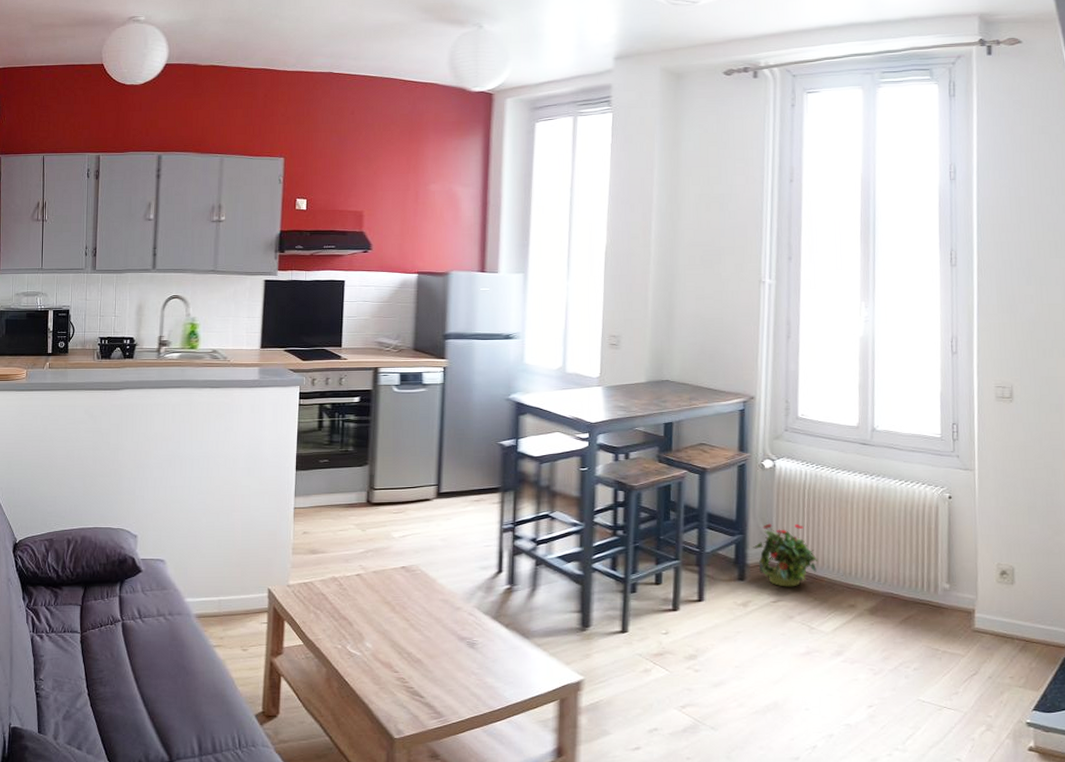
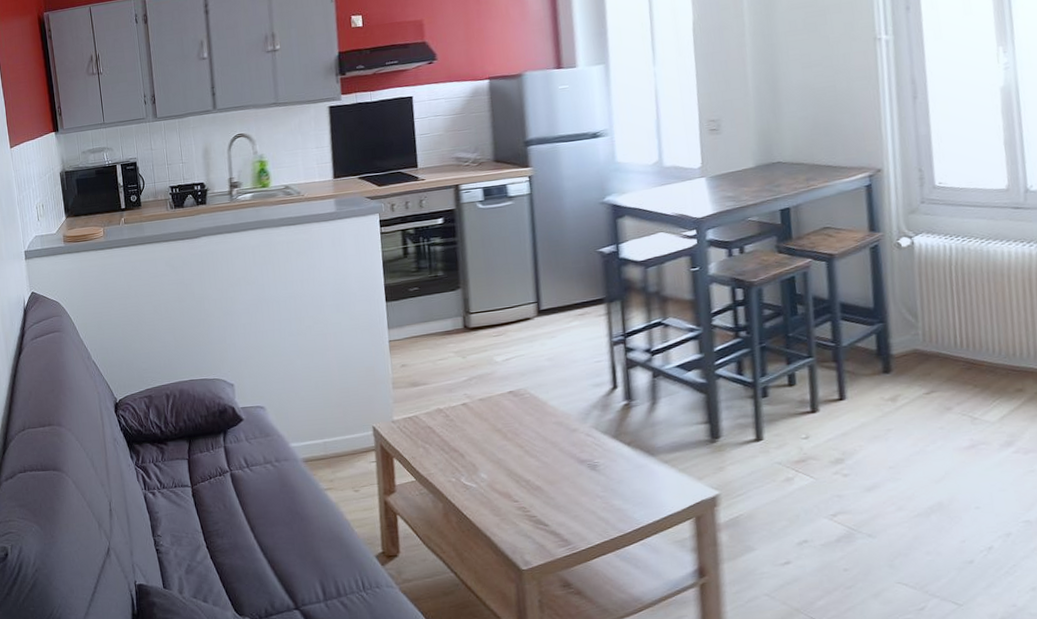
potted plant: present [753,523,818,587] -> none [896,305,975,376]

